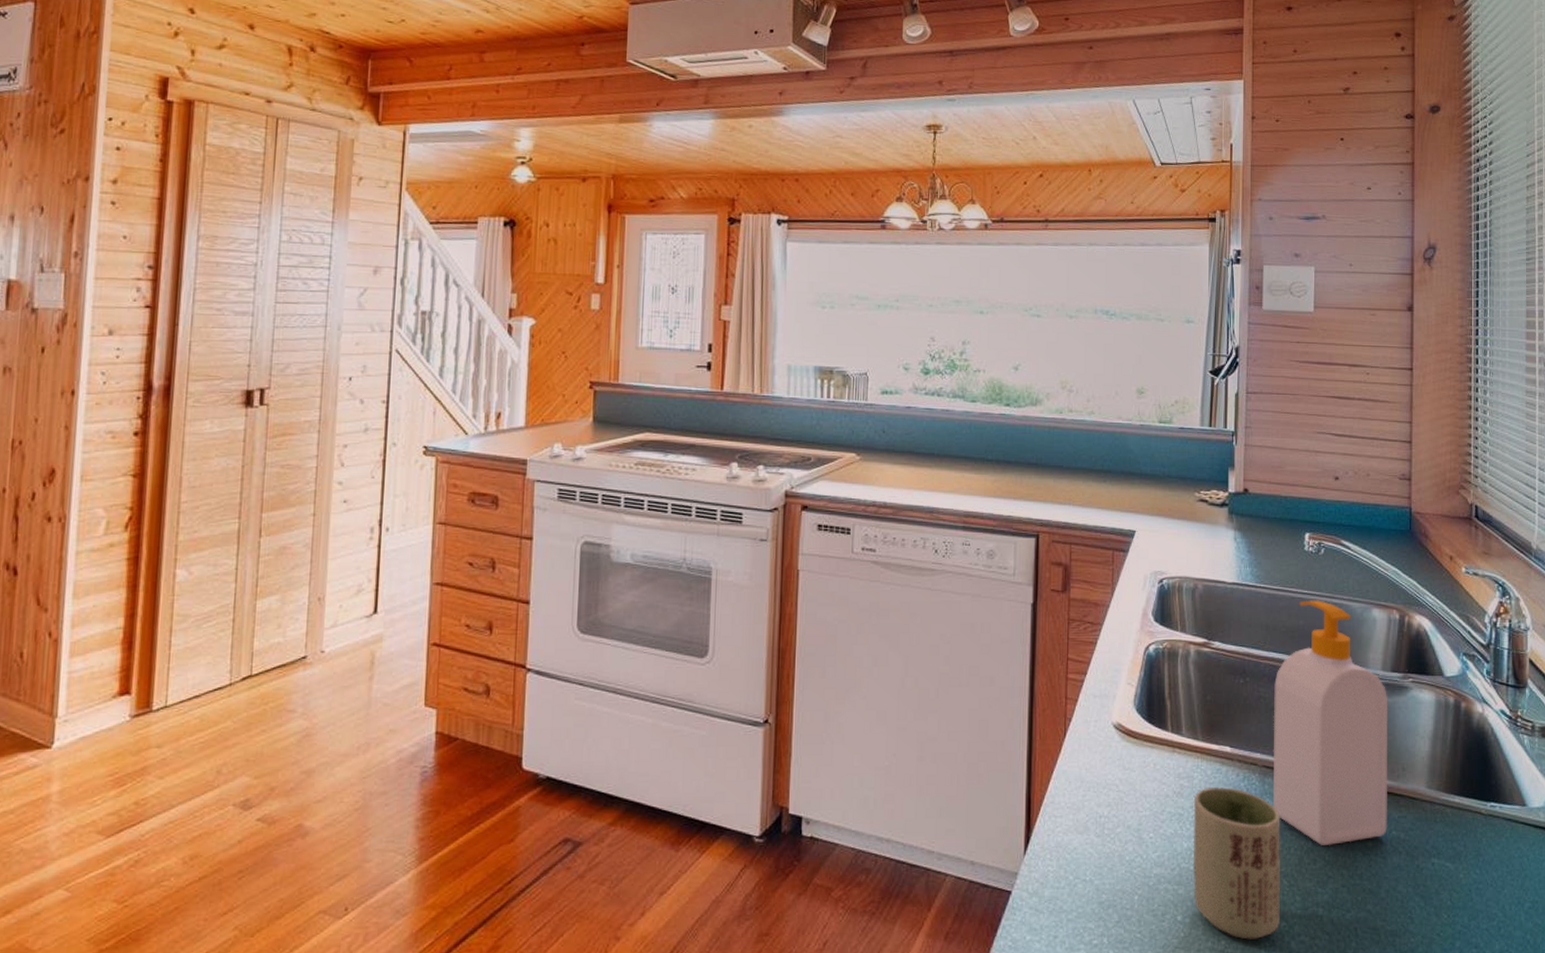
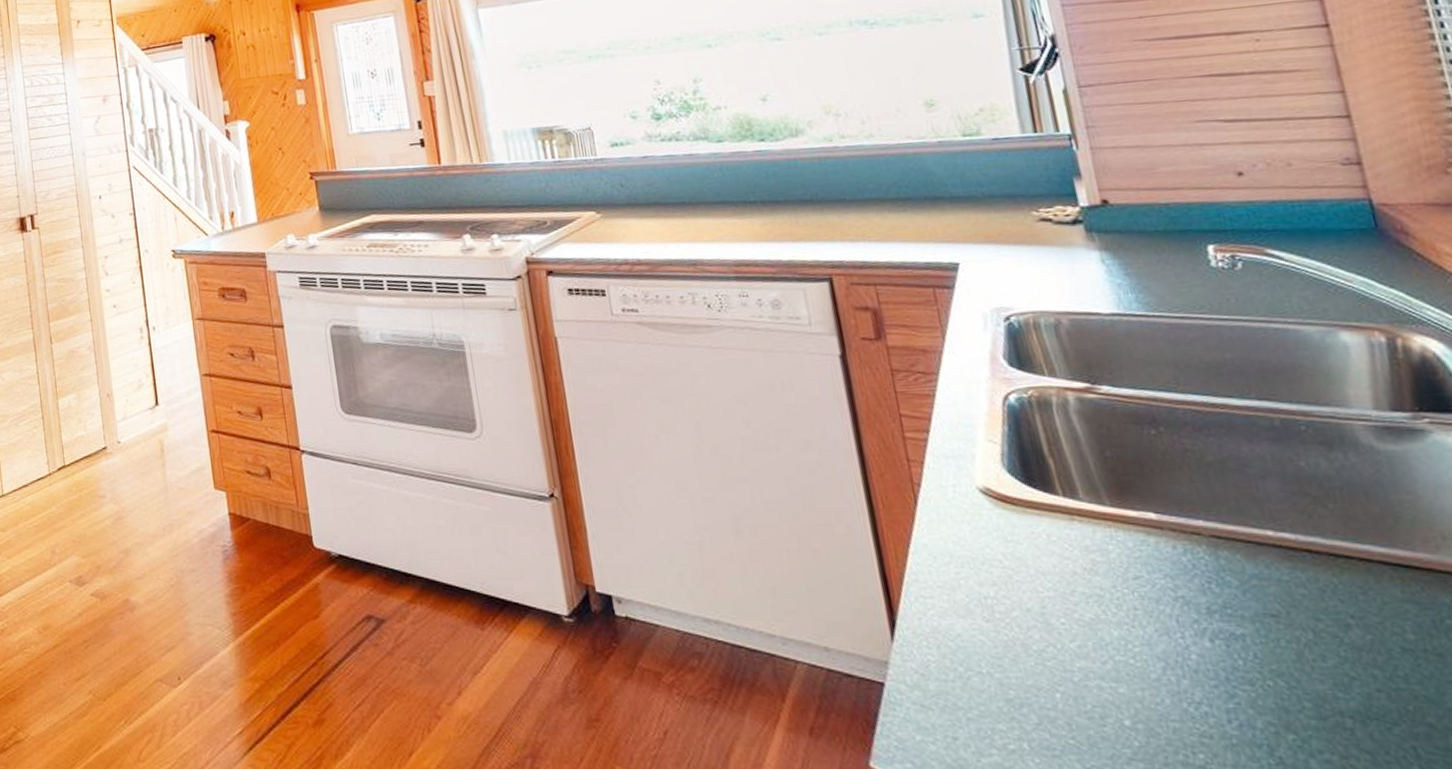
cup: present [1193,787,1281,940] -> none [1115,562,1286,754]
soap bottle: present [1273,600,1388,847] -> none [1203,326,1436,638]

